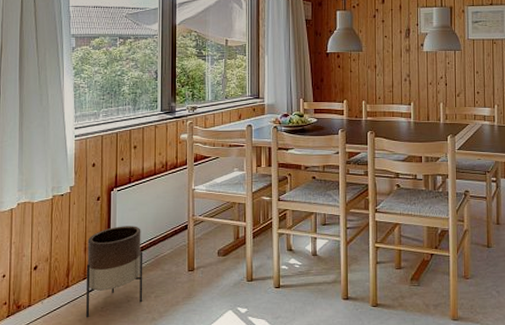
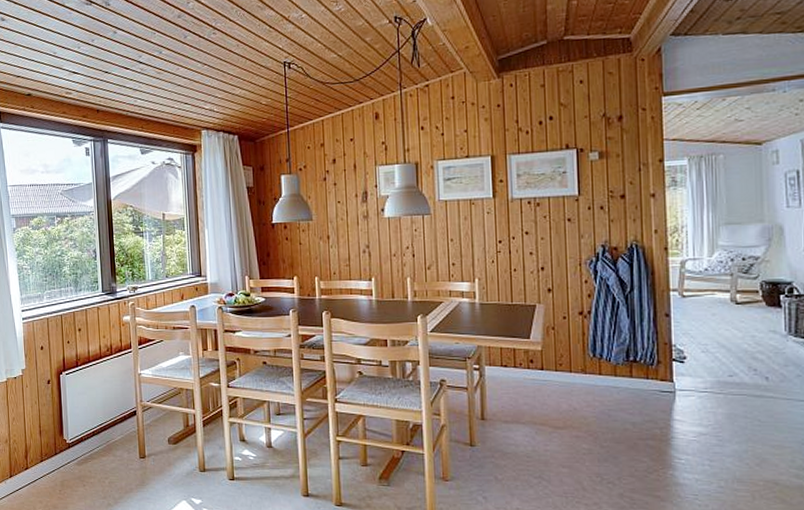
planter: present [85,226,143,318] -> none [41,410,98,500]

